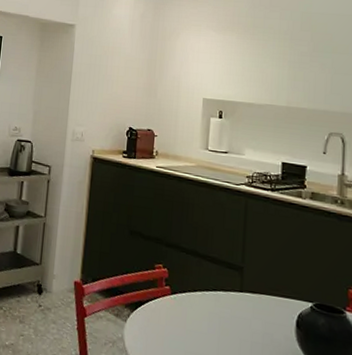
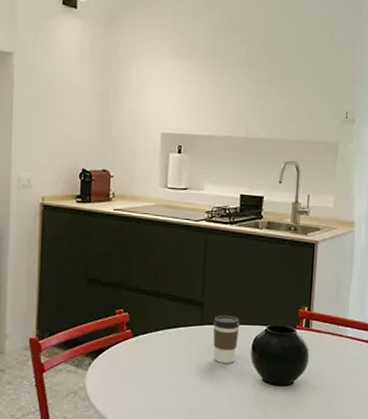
coffee cup: none [253,284,283,338] -> present [213,315,240,363]

